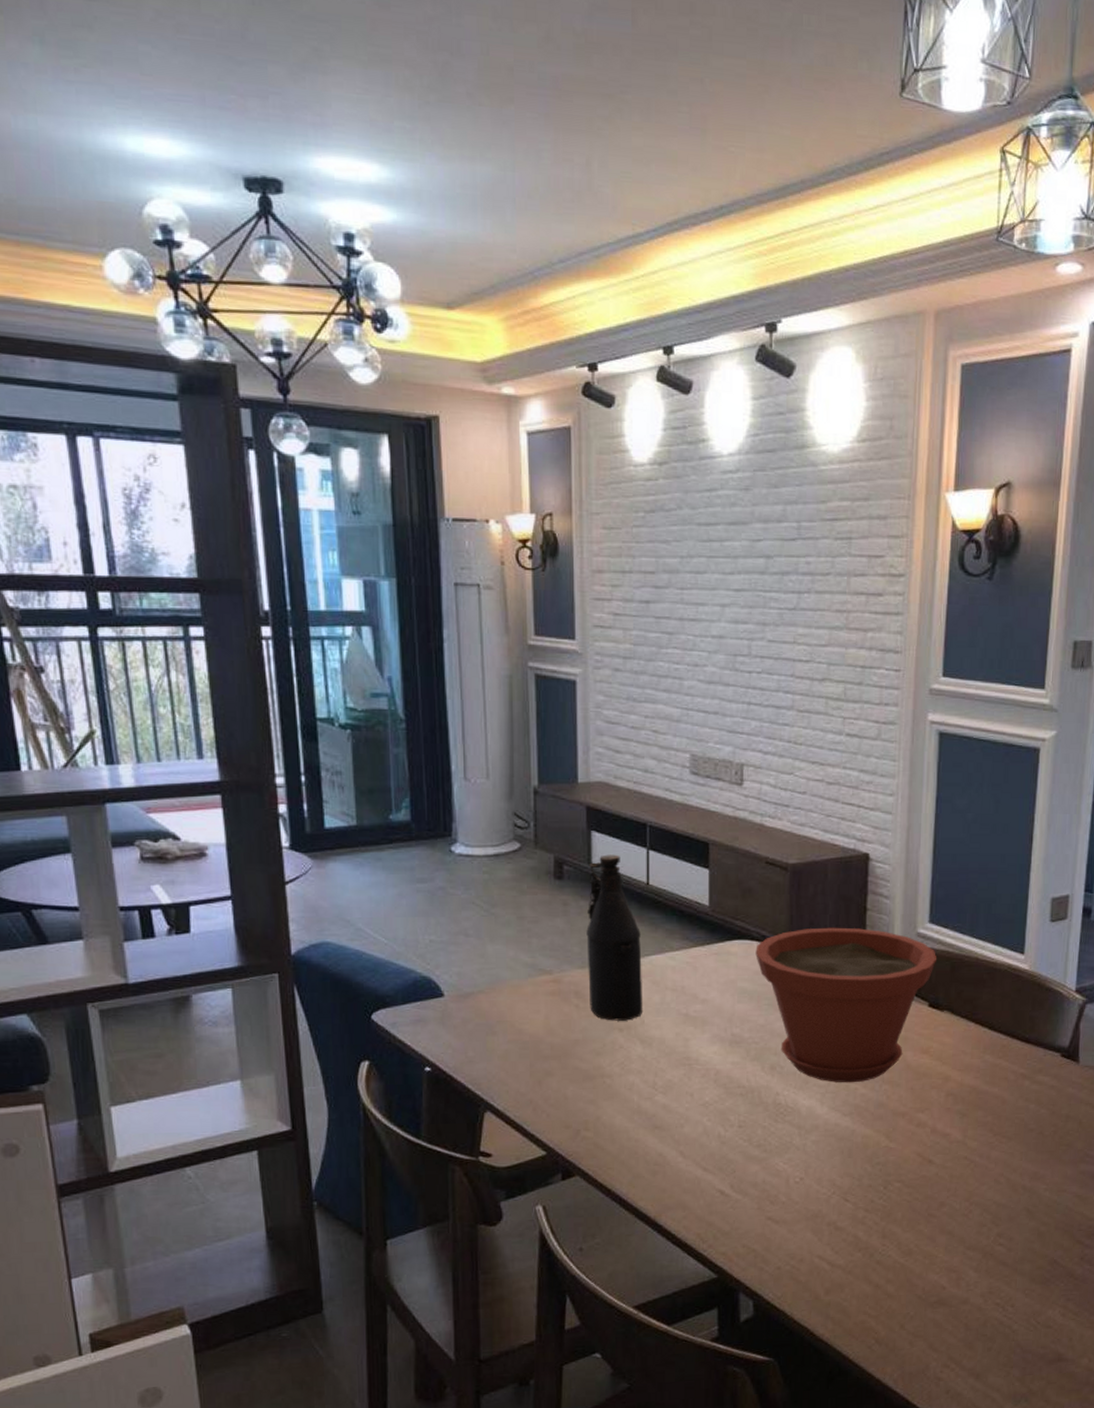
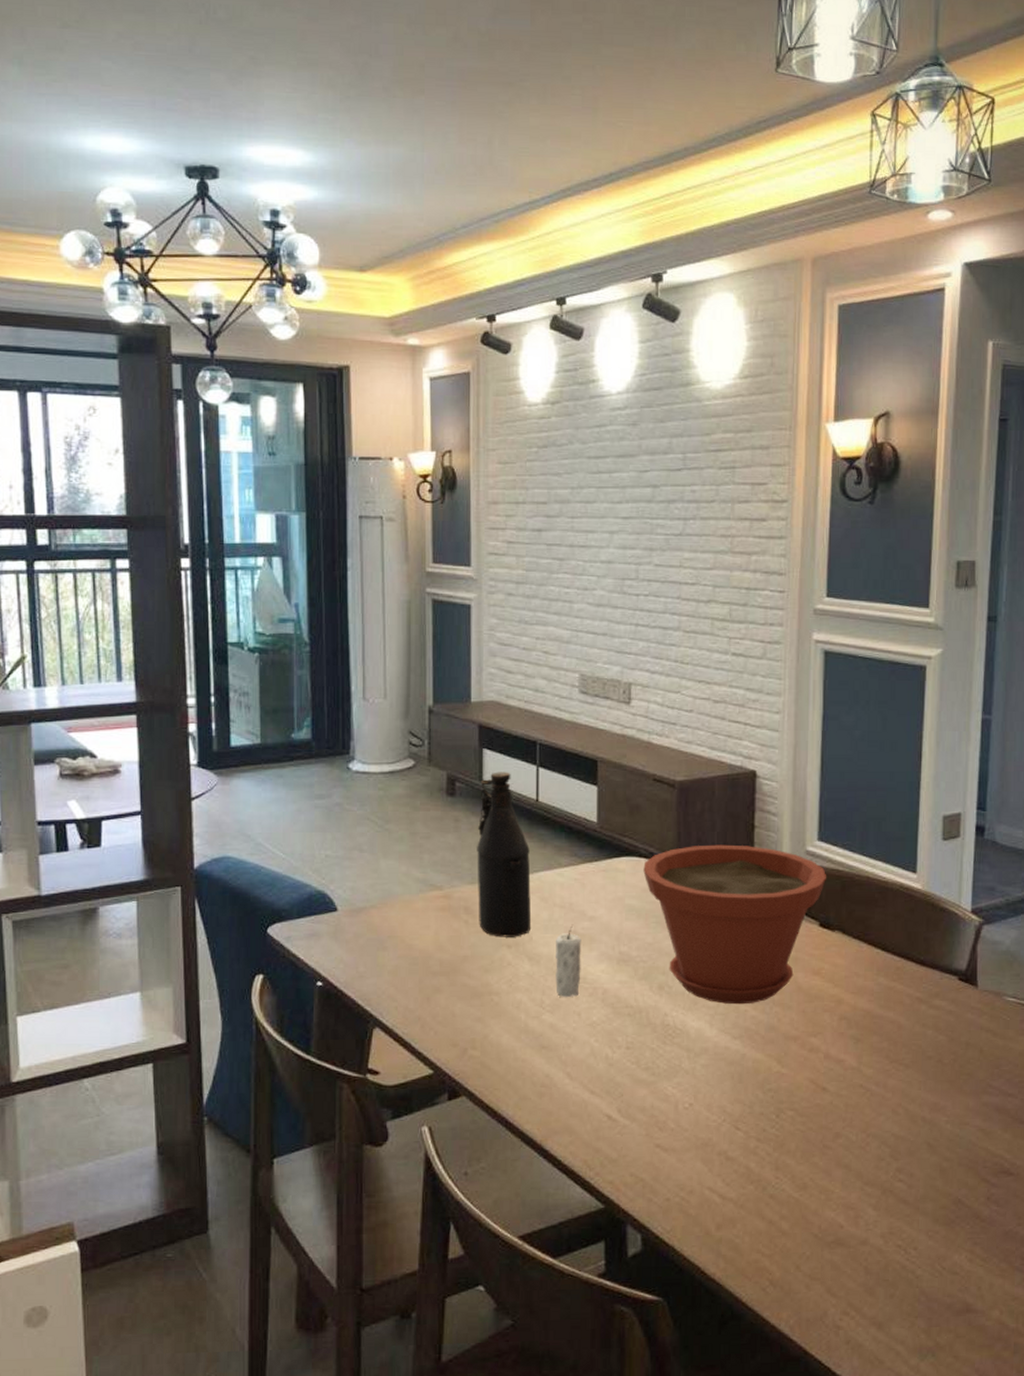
candle: none [668,1010,694,1079] -> present [555,927,581,998]

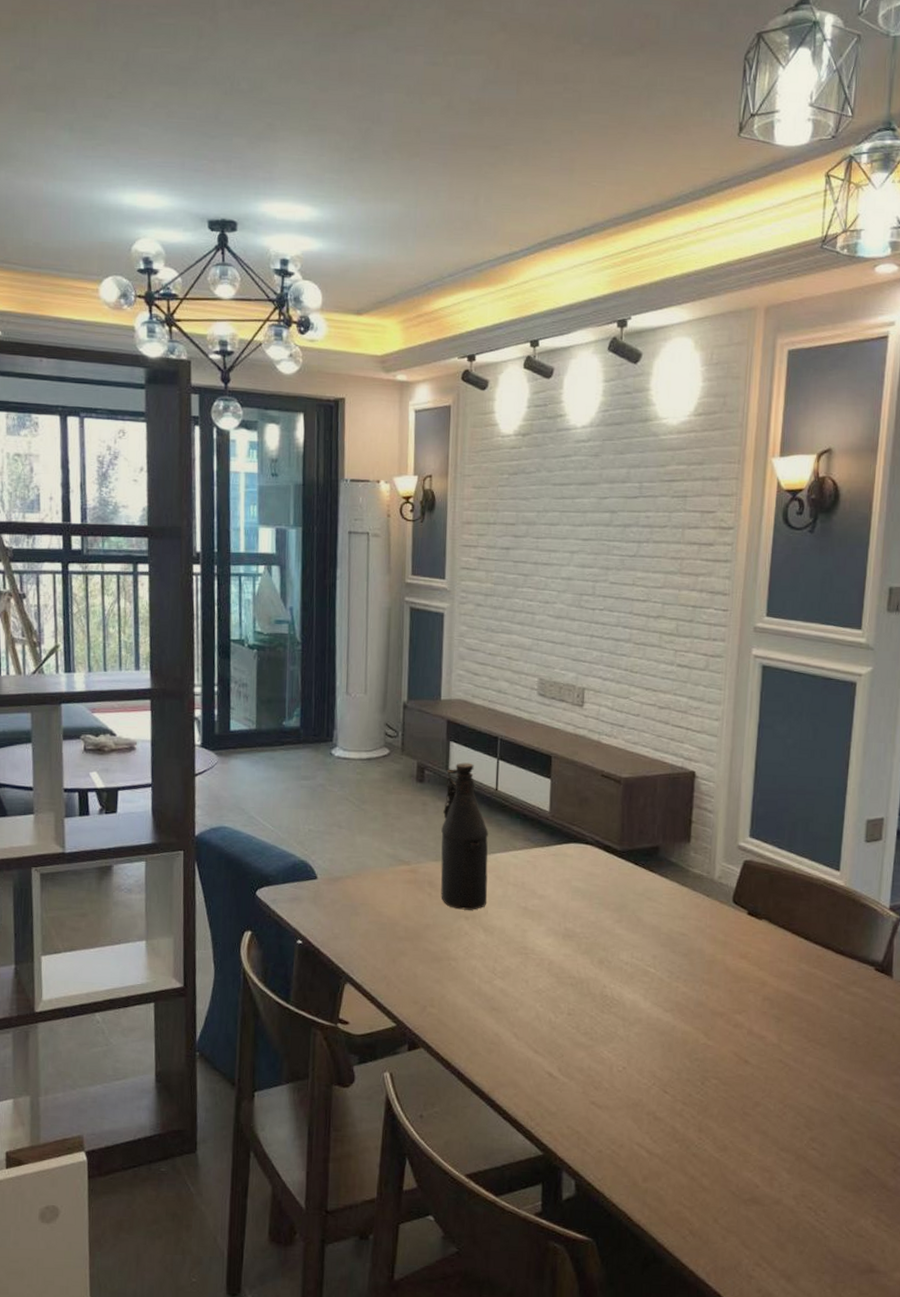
candle: present [555,927,581,998] -> none [507,903,531,967]
plant pot: present [643,844,827,1005] -> none [589,836,757,981]

